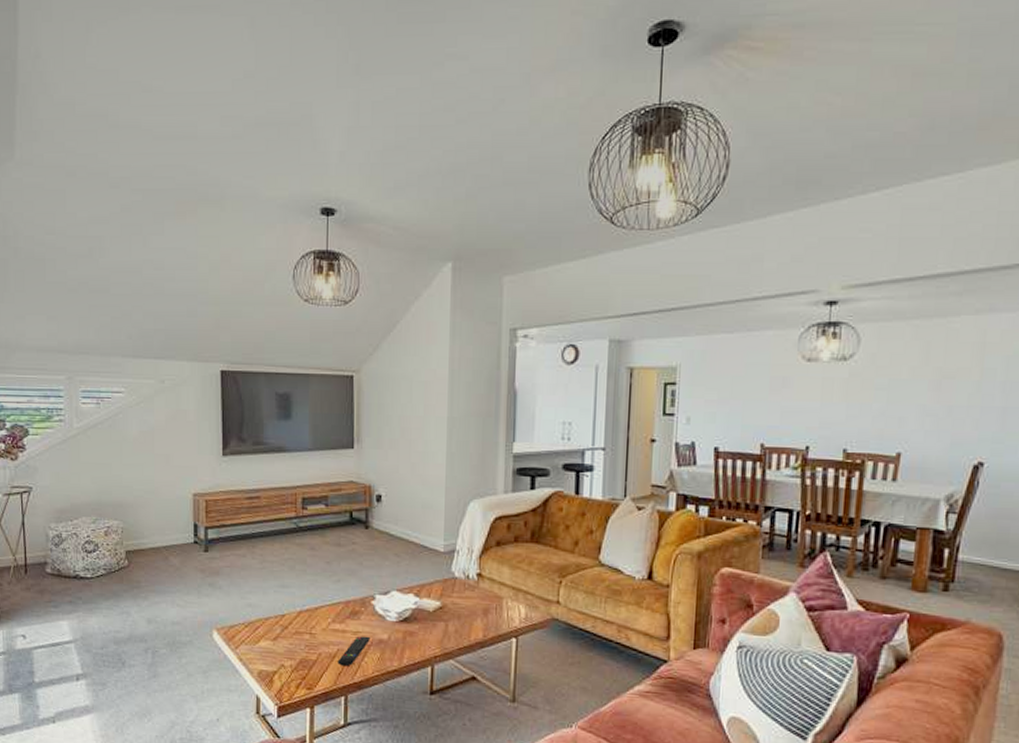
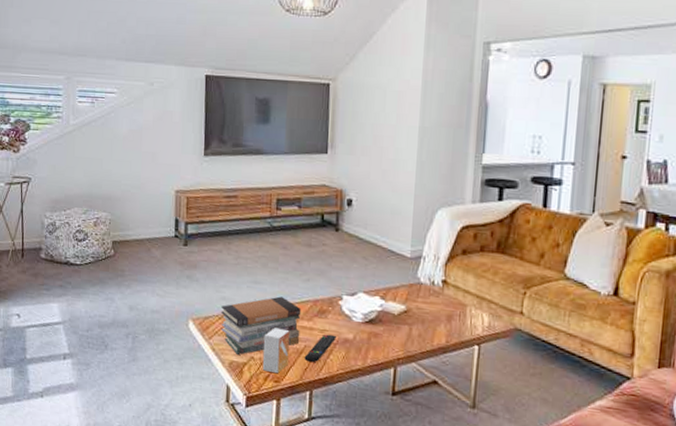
book stack: none [247,599,333,663] -> present [221,296,302,355]
small box: none [293,632,321,681] -> present [262,328,290,374]

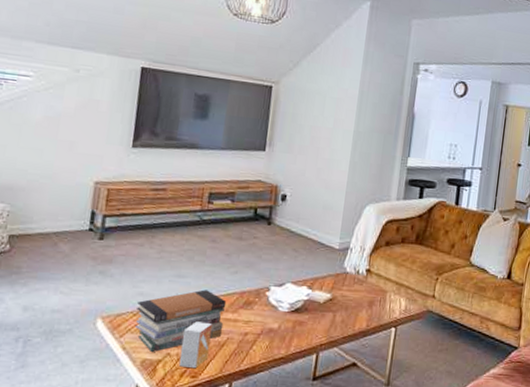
remote control: present [304,334,336,363] -> none [226,325,261,355]

